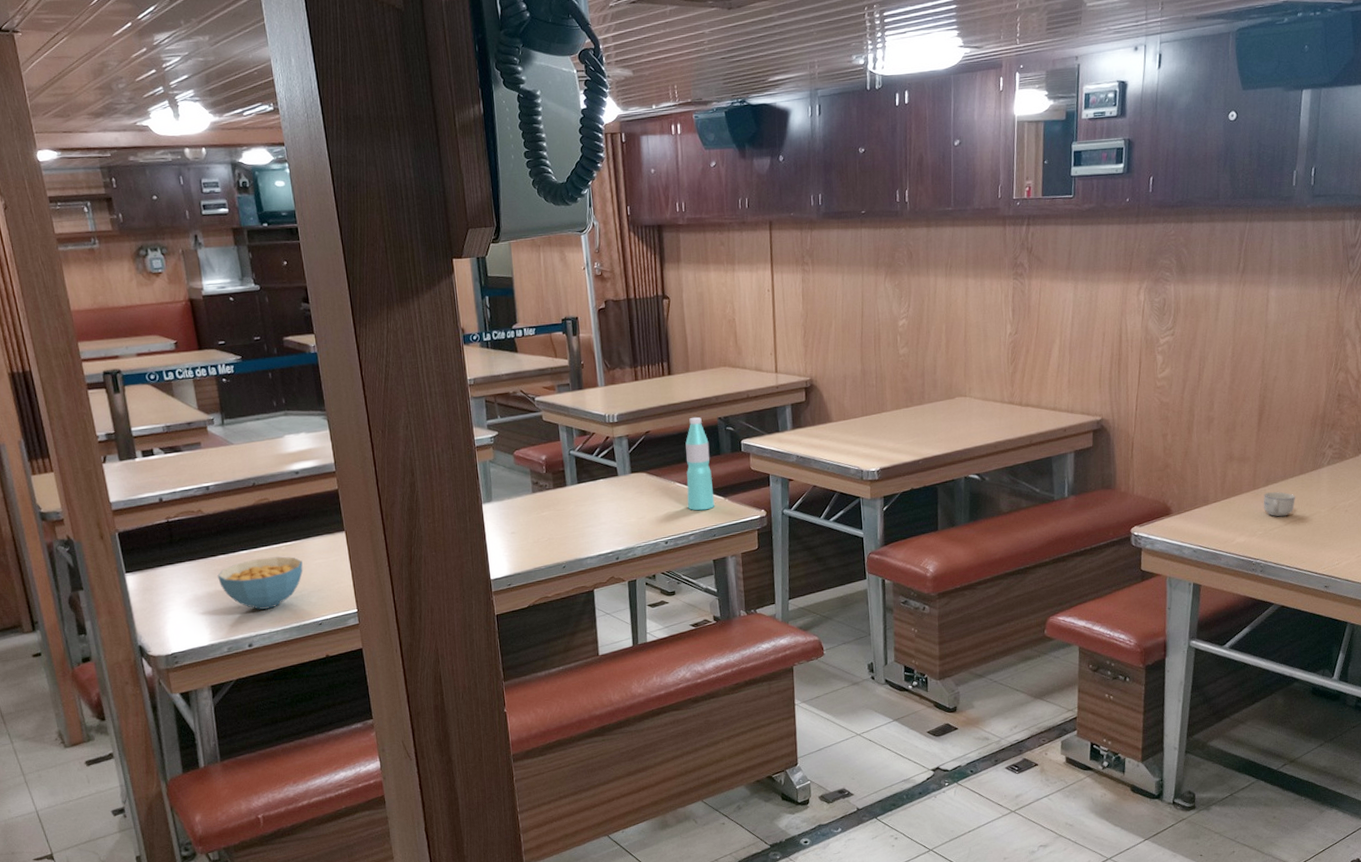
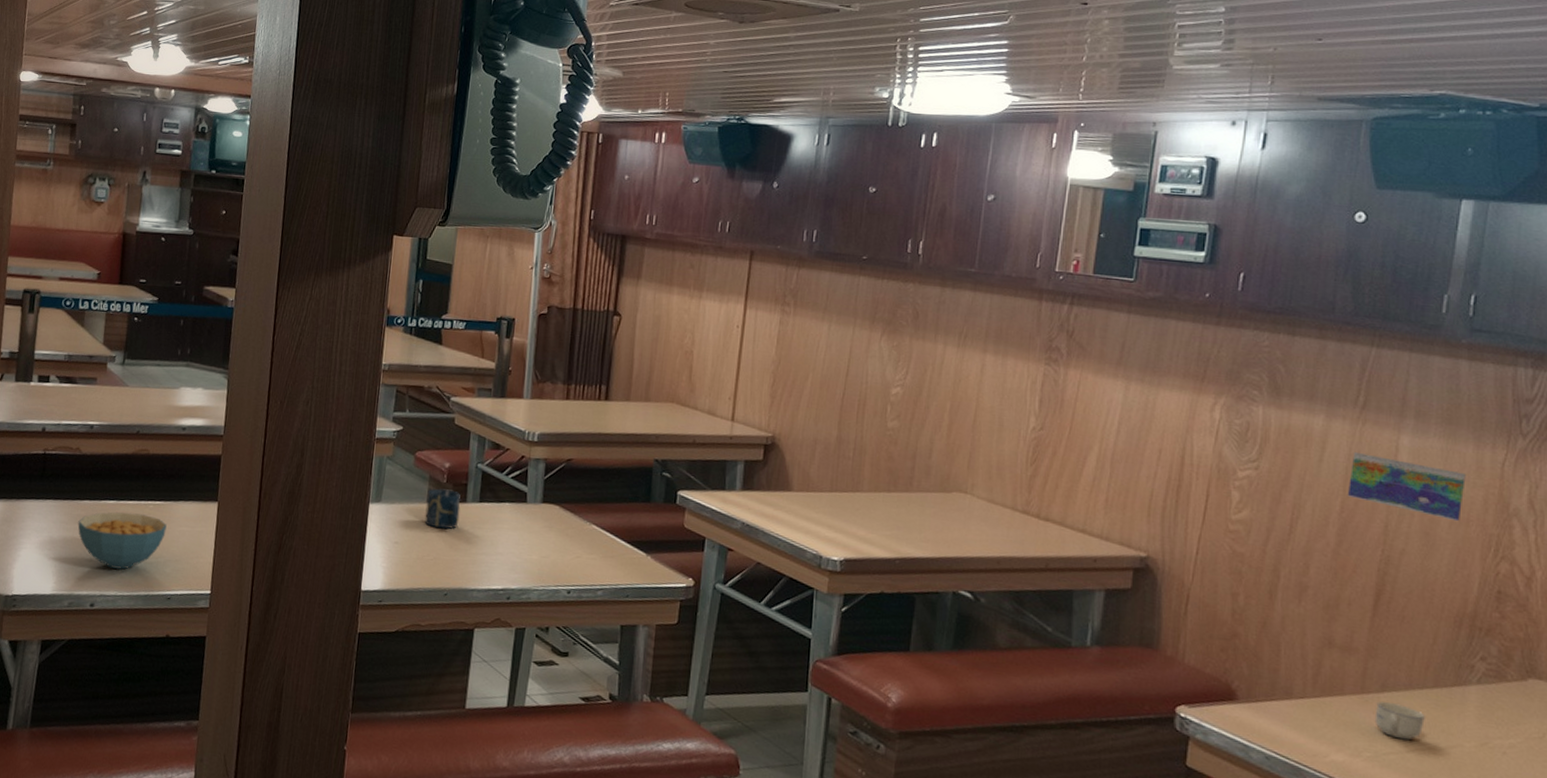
cup: none [531,478,564,514] -> present [424,488,461,530]
water bottle: present [685,417,715,511] -> none [600,453,639,564]
map: none [1236,307,1314,348] -> present [1347,451,1466,522]

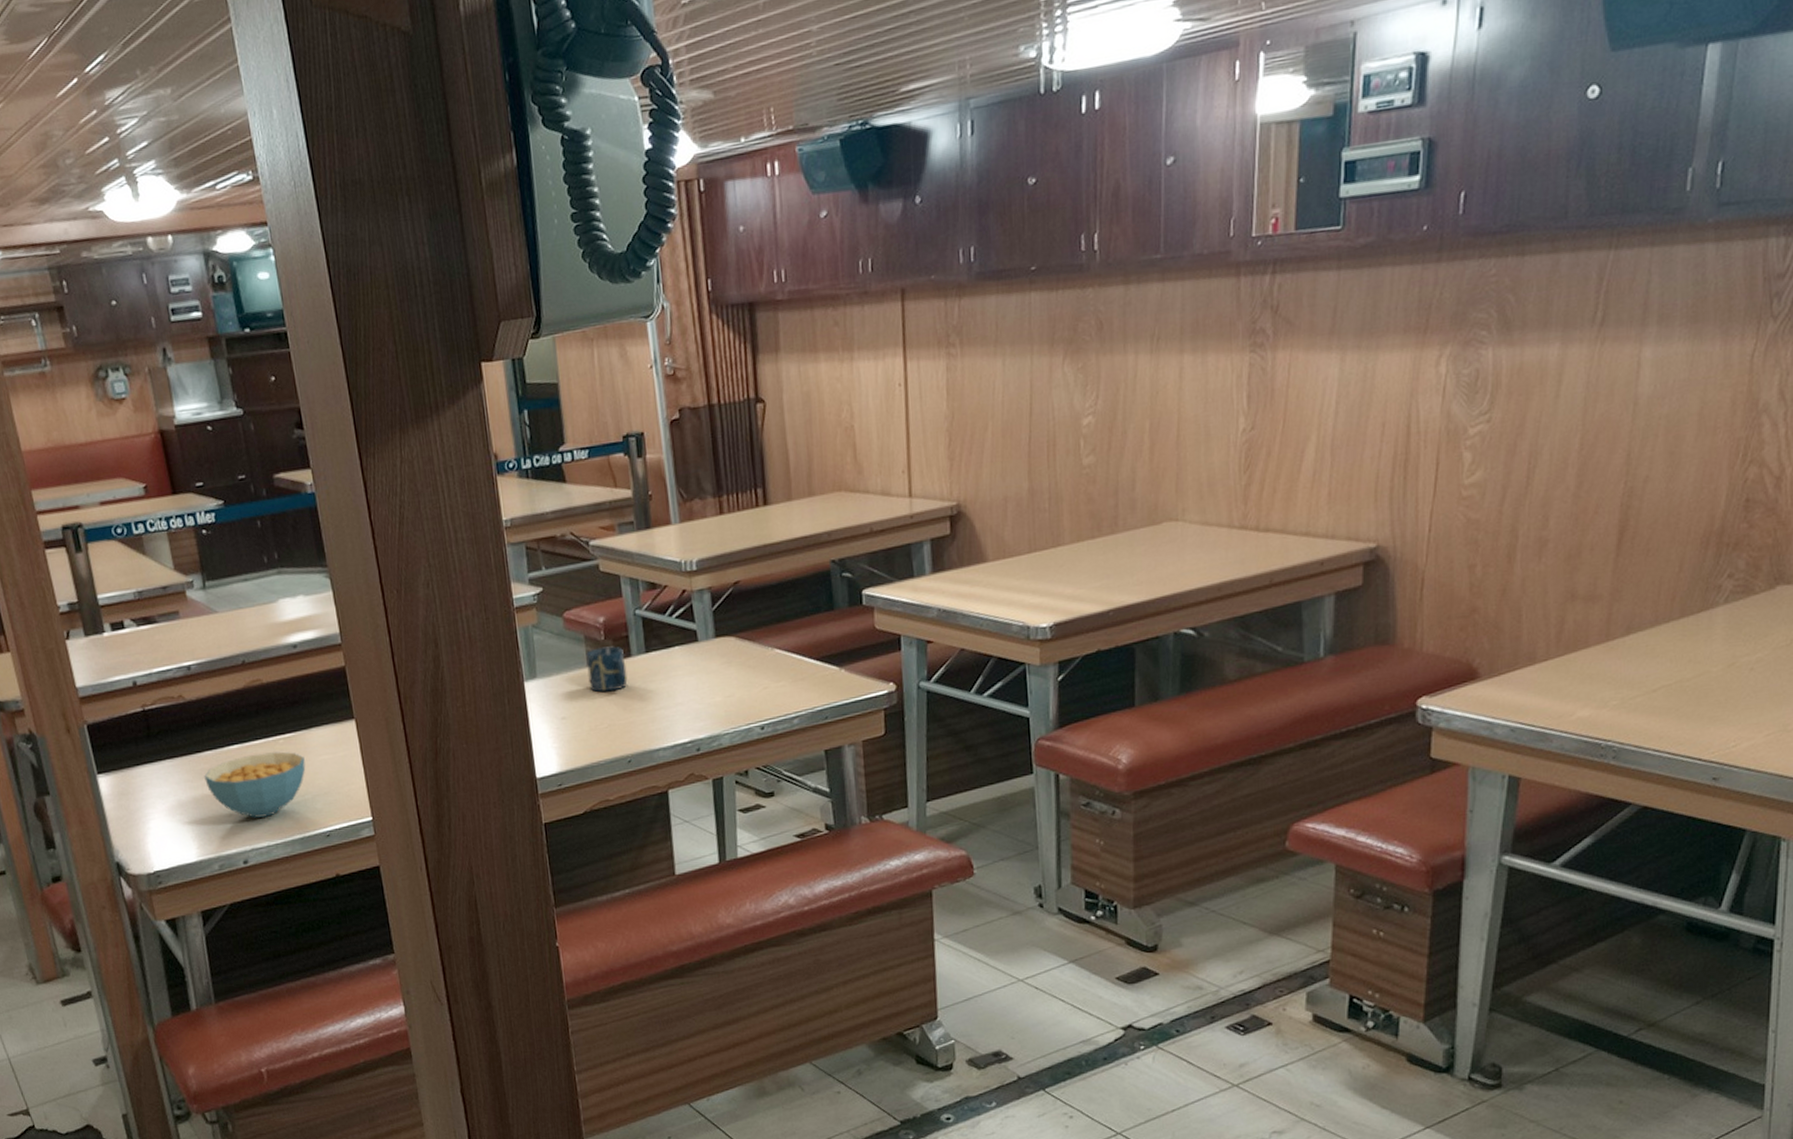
map: present [1347,451,1466,522] -> none [1586,375,1713,433]
cup: present [1374,701,1425,741] -> none [1620,643,1671,680]

